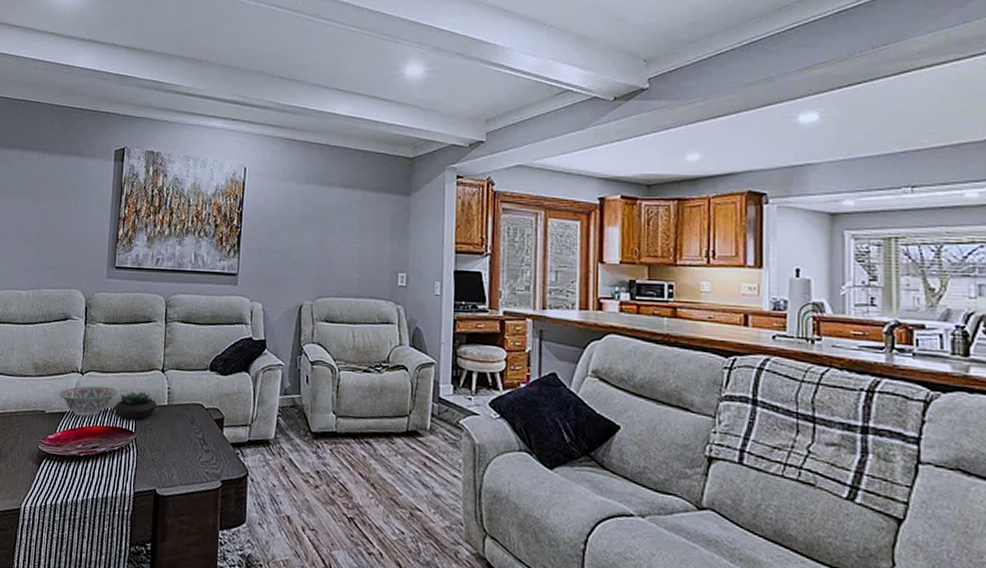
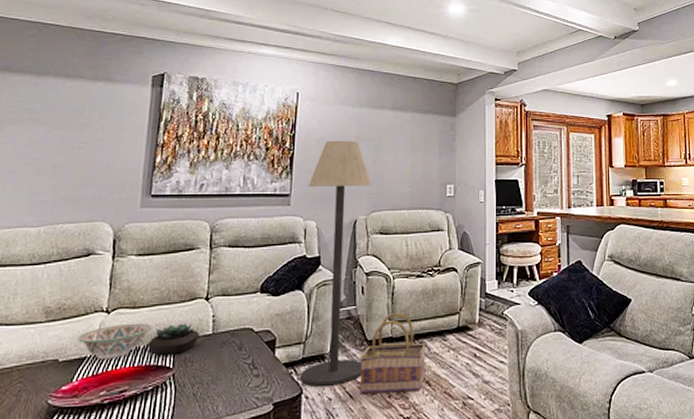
floor lamp: none [246,219,318,473] -> present [300,140,372,387]
basket: none [302,406,371,493] -> present [359,312,425,394]

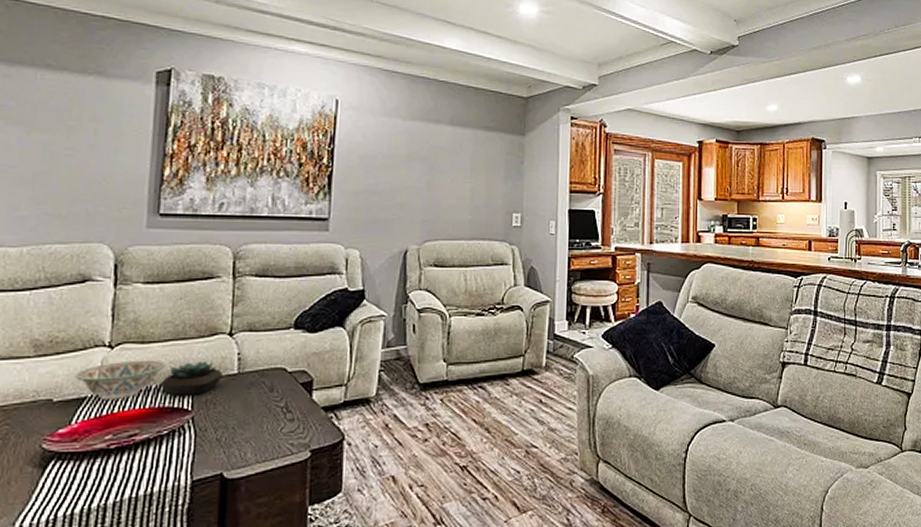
floor lamp: present [300,140,372,387] -> none [342,157,425,432]
basket: present [359,312,425,394] -> none [409,353,485,441]

